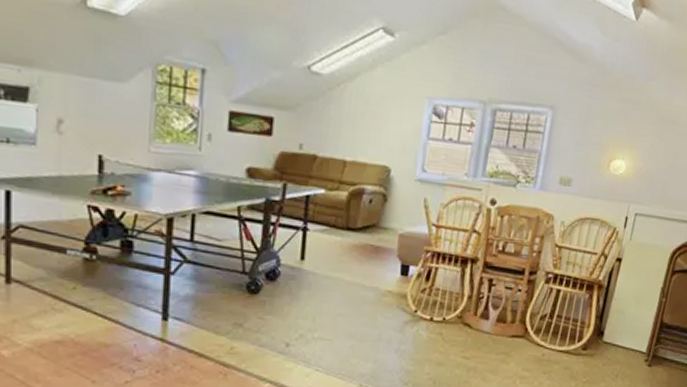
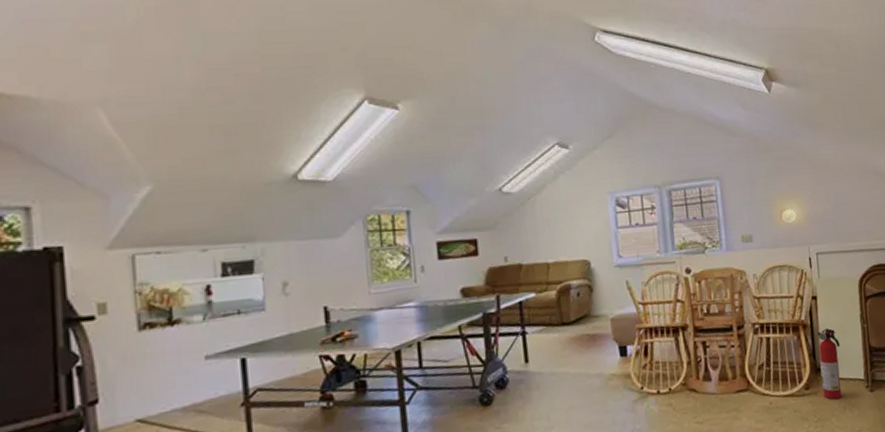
fire extinguisher: none [599,294,632,366] -> present [818,328,842,400]

